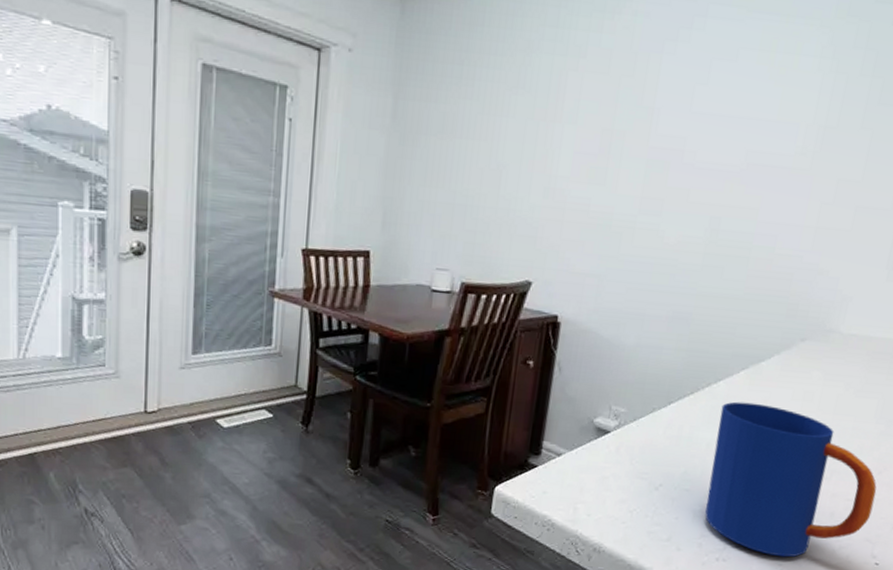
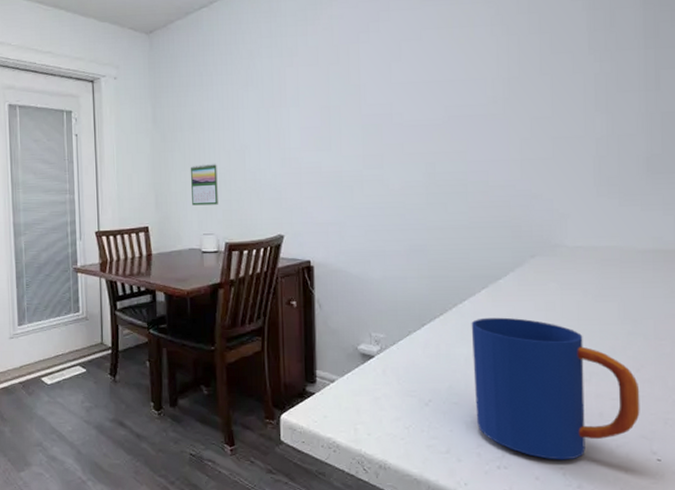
calendar: none [428,181,465,235] -> present [190,163,218,206]

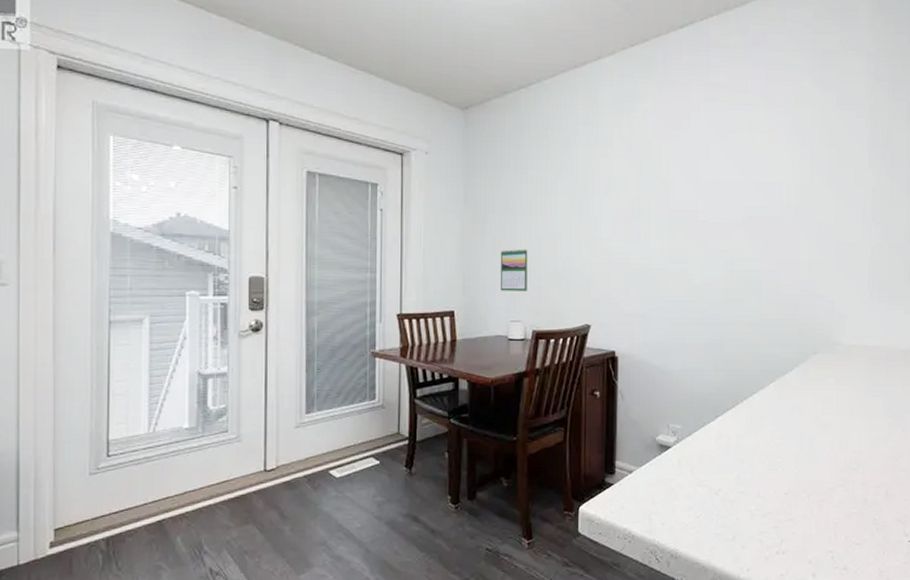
mug: present [471,317,640,460] -> none [759,410,897,544]

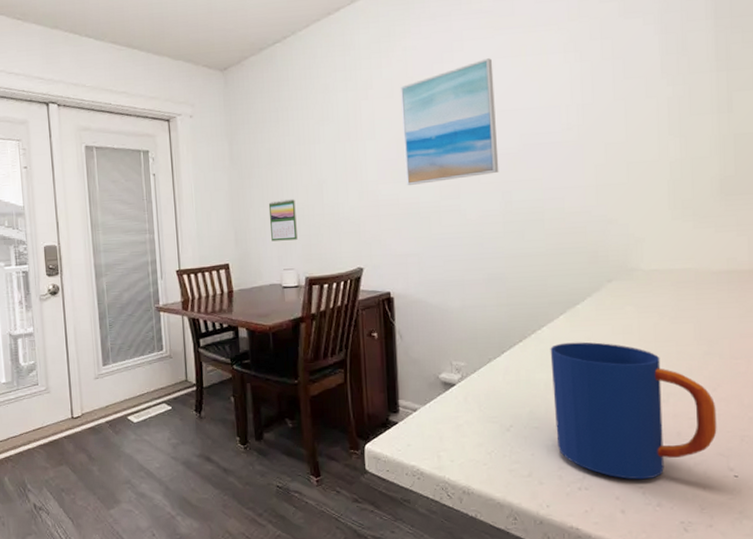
wall art: none [638,130,725,246] -> present [400,58,499,185]
mug: none [759,410,897,544] -> present [550,342,717,480]

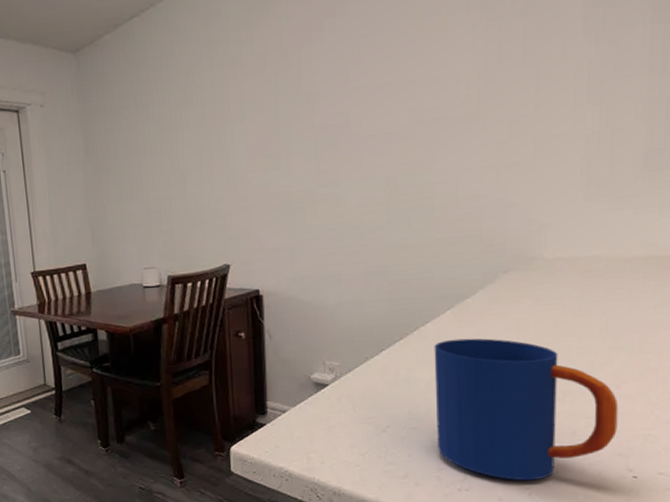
calendar: present [268,198,298,241] -> none [127,191,159,239]
wall art: present [400,58,499,185] -> none [273,22,384,173]

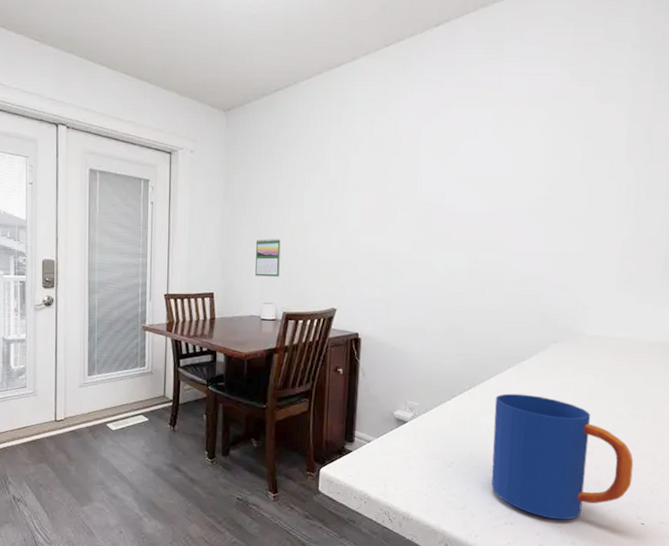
calendar: none [127,191,159,239] -> present [255,238,281,277]

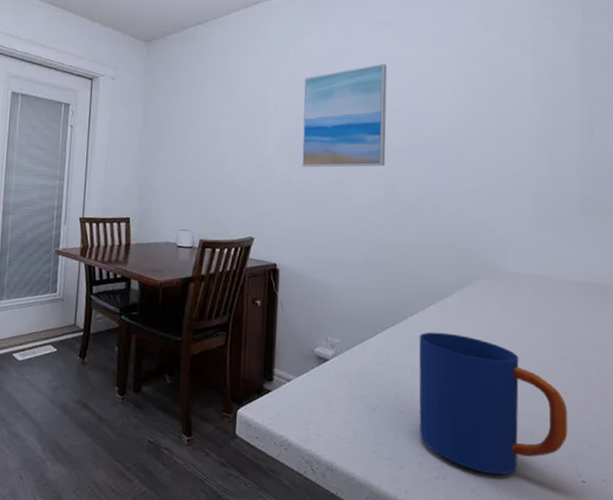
calendar: present [255,238,281,277] -> none [172,165,198,204]
wall art: none [384,126,476,237] -> present [301,64,388,168]

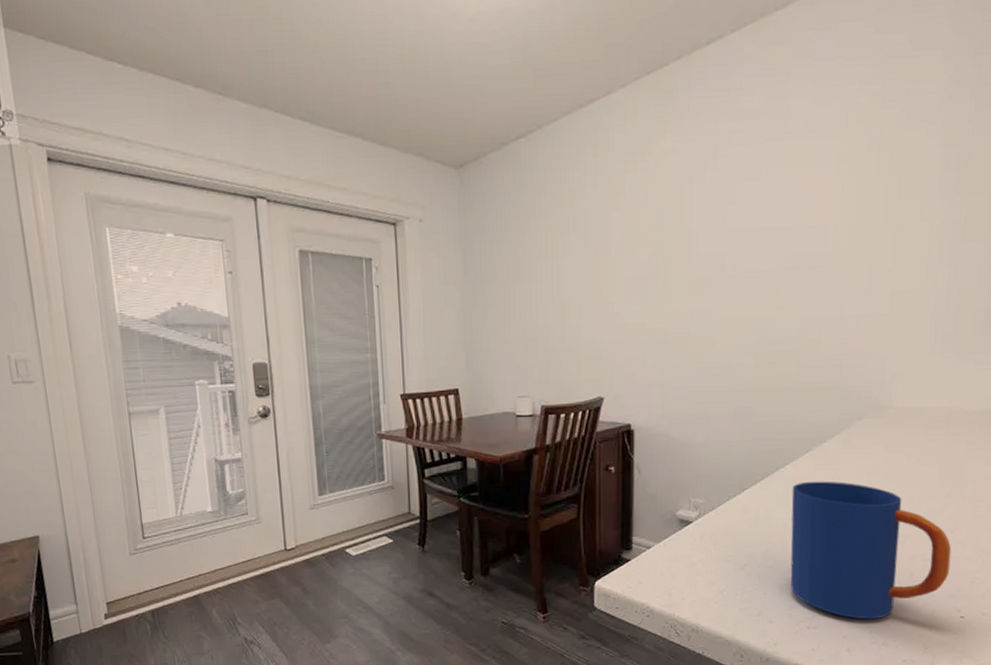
wall art: present [301,64,388,168] -> none [655,167,760,308]

